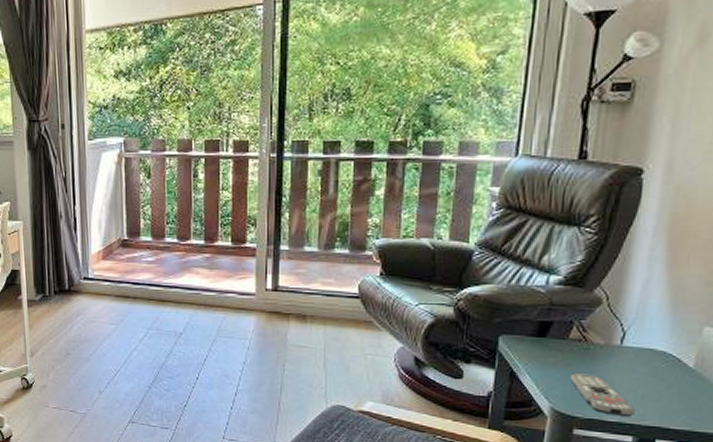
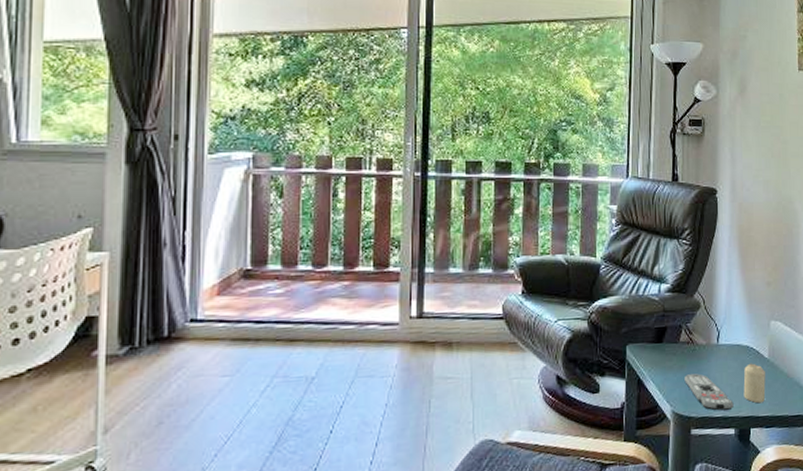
candle: none [650,371,687,416] -> present [743,363,766,404]

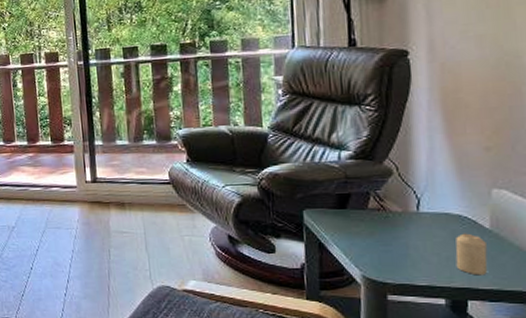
remote control: present [684,373,734,411] -> none [376,241,443,279]

